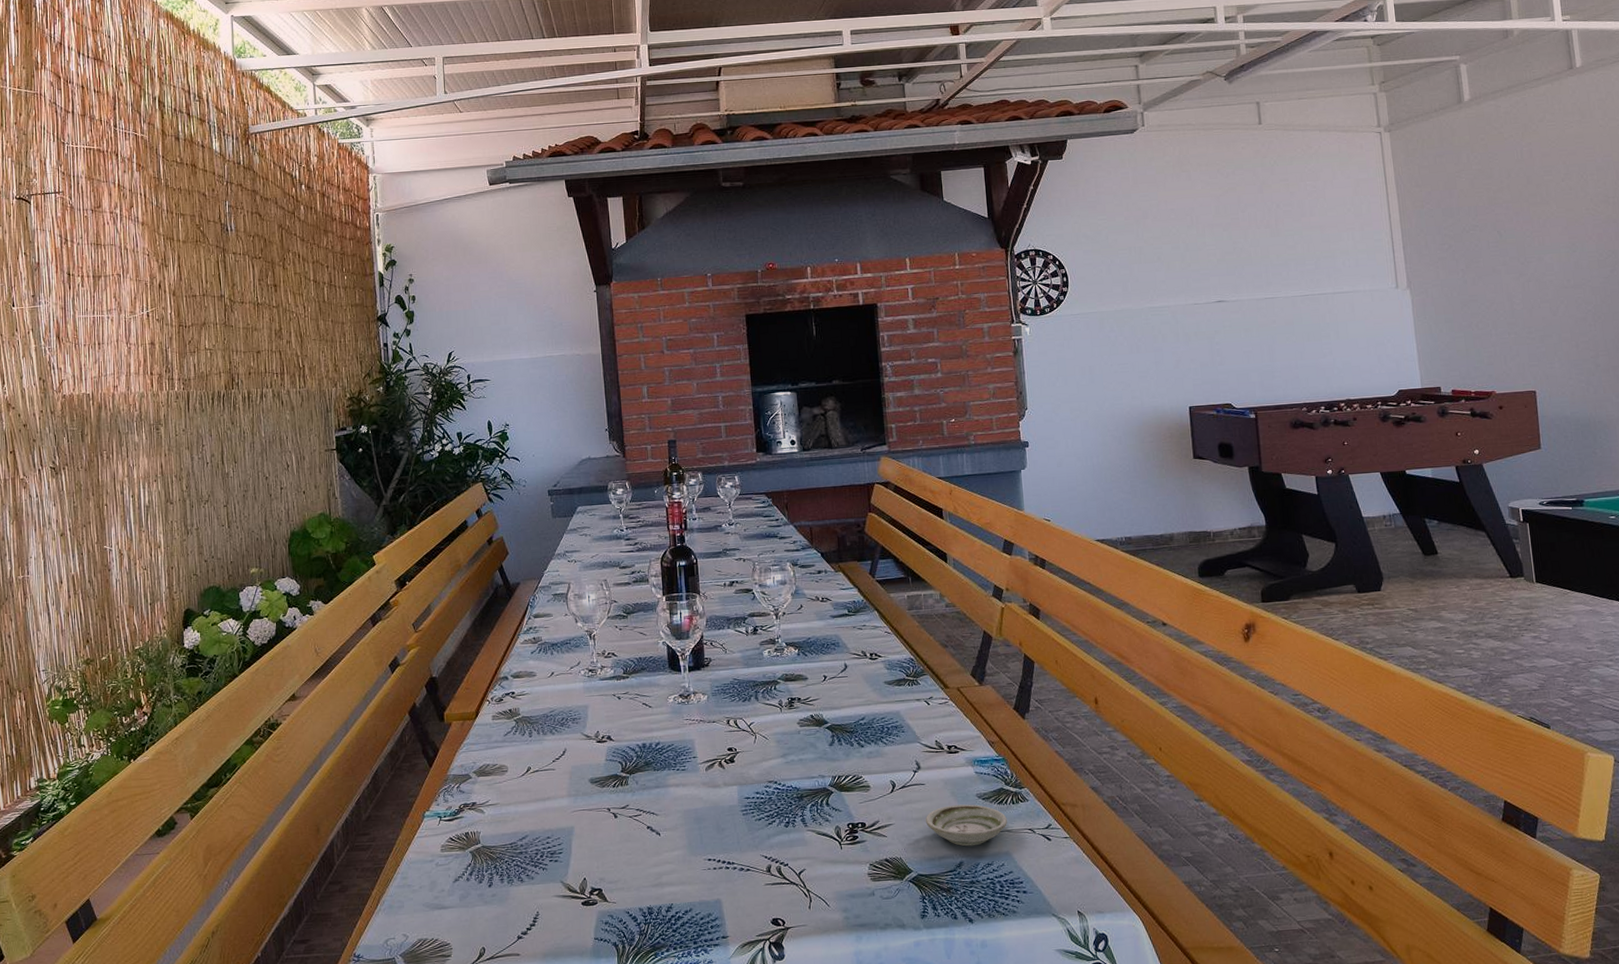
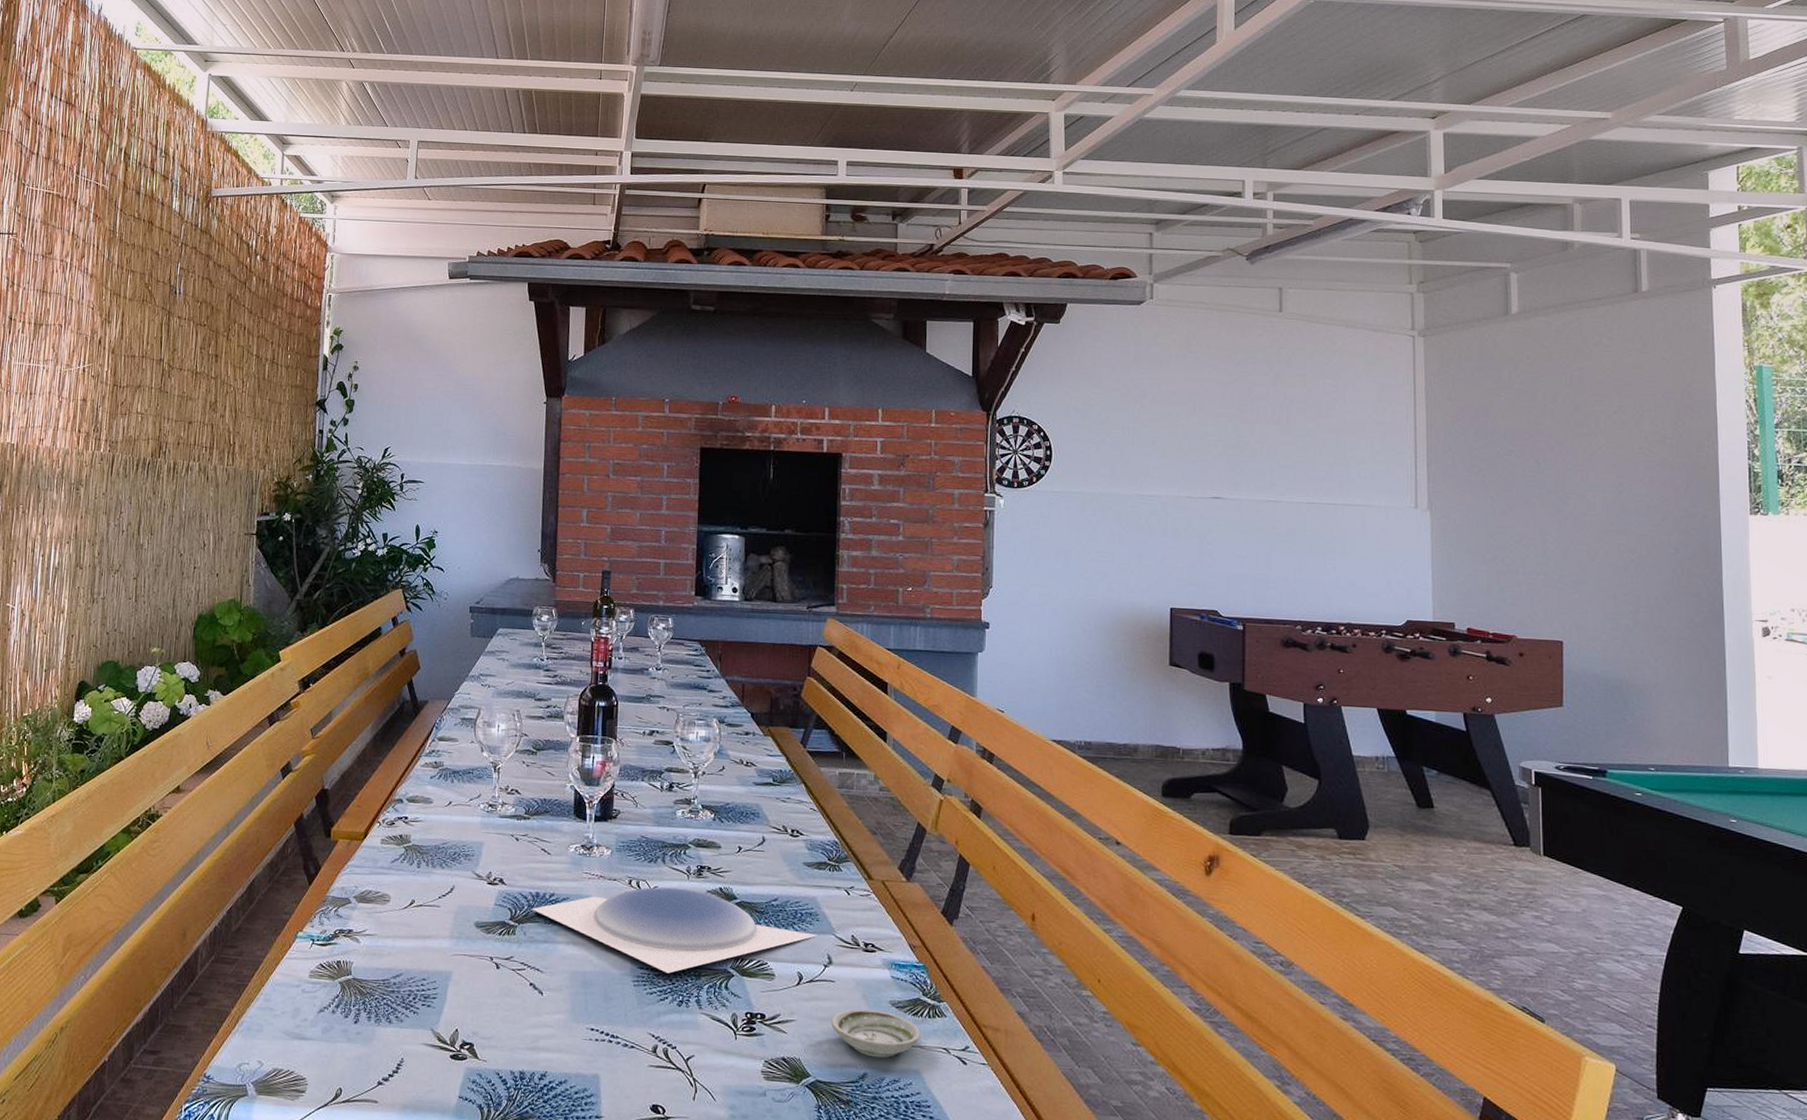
bowl: none [640,720,905,799] -> present [532,887,818,974]

